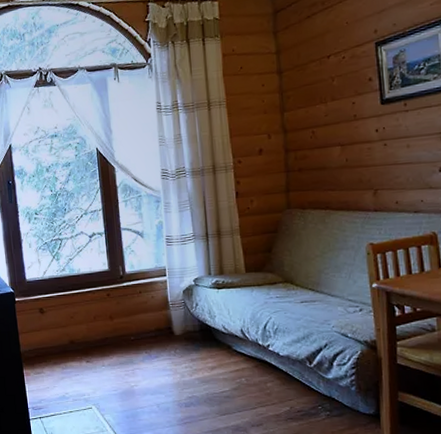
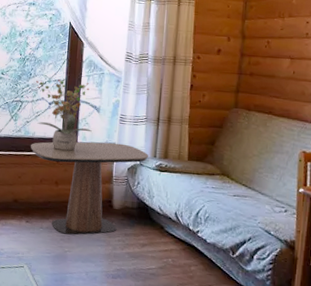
potted plant: none [72,207,139,283] -> present [36,80,92,151]
side table: none [78,266,203,369] -> present [31,142,148,235]

